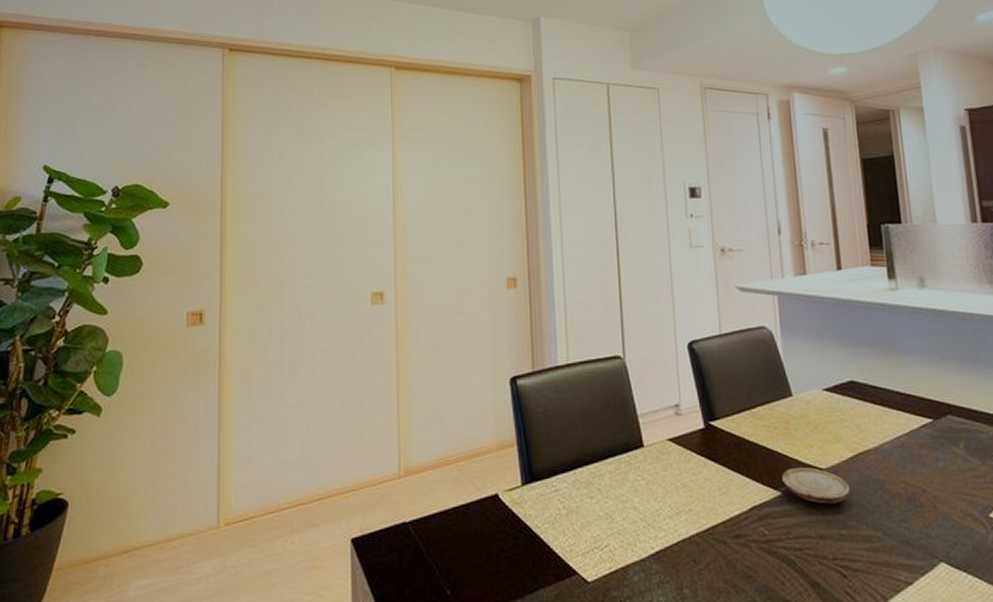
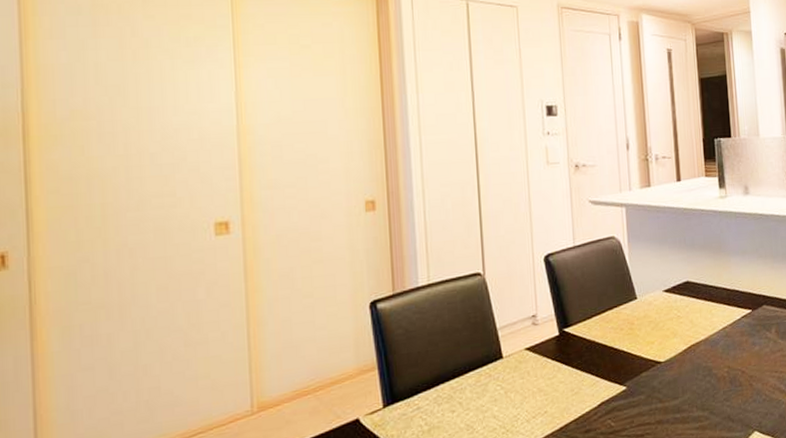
wood slice: present [782,467,850,504] -> none [627,362,684,393]

